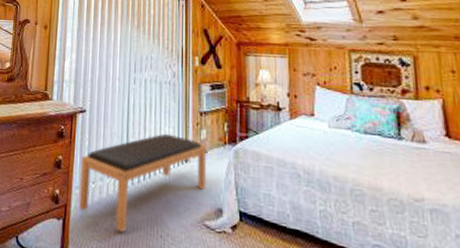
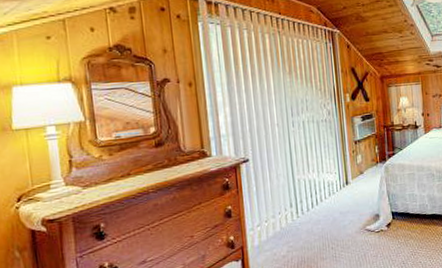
bench: present [78,133,207,233] -> none [250,164,366,255]

